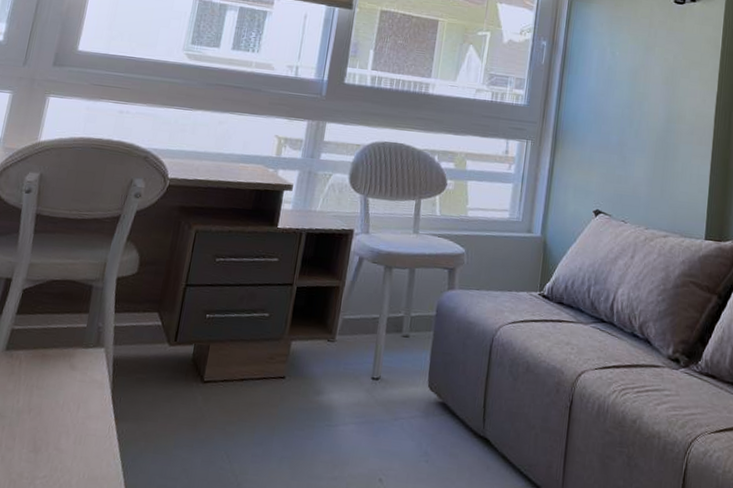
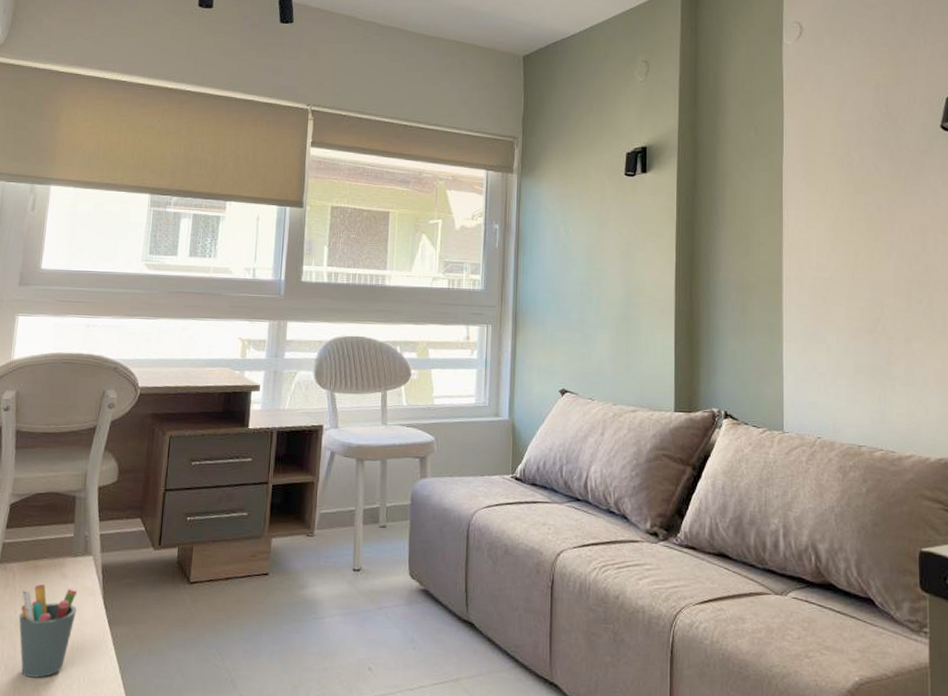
pen holder: none [18,373,86,471] -> present [18,583,78,678]

